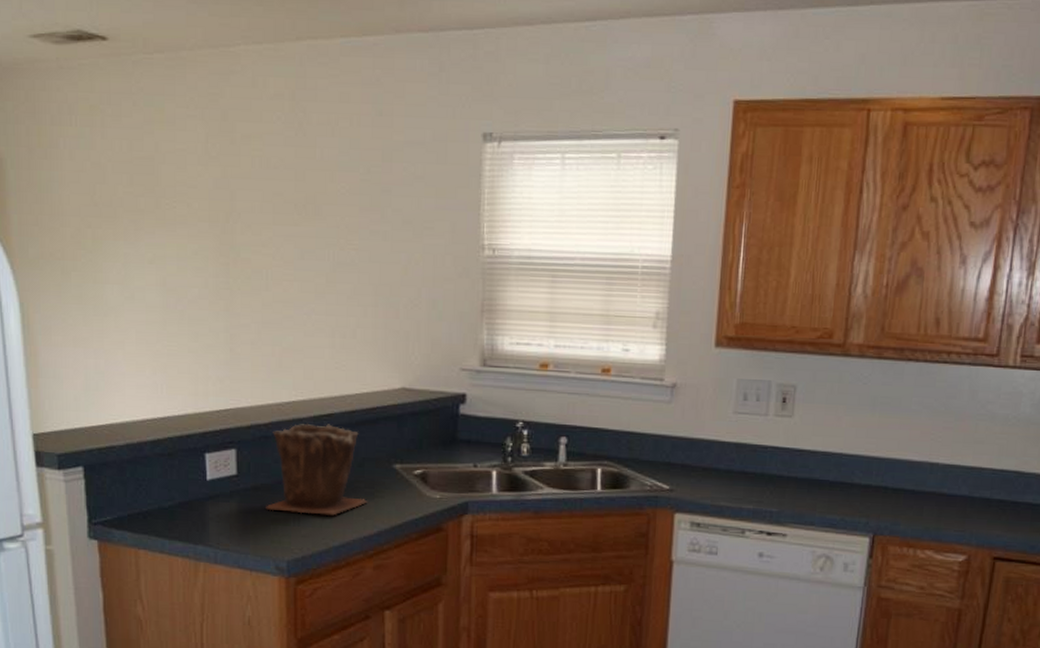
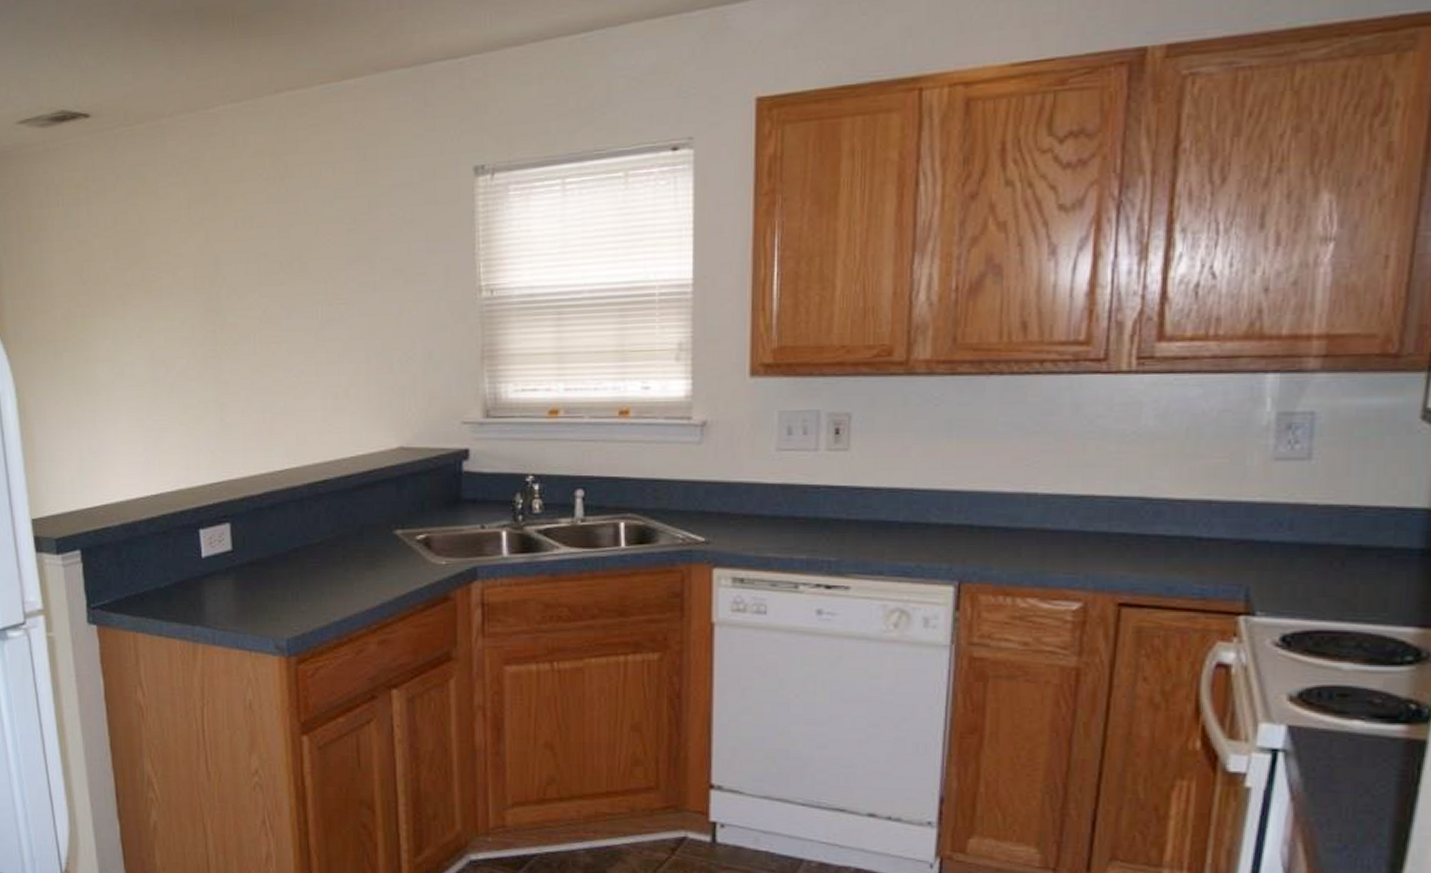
plant pot: present [266,423,368,516] -> none [263,491,369,589]

